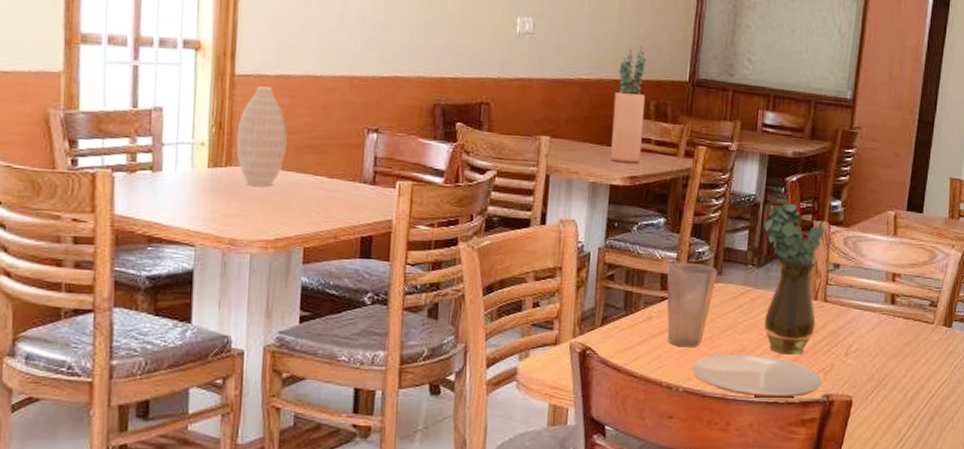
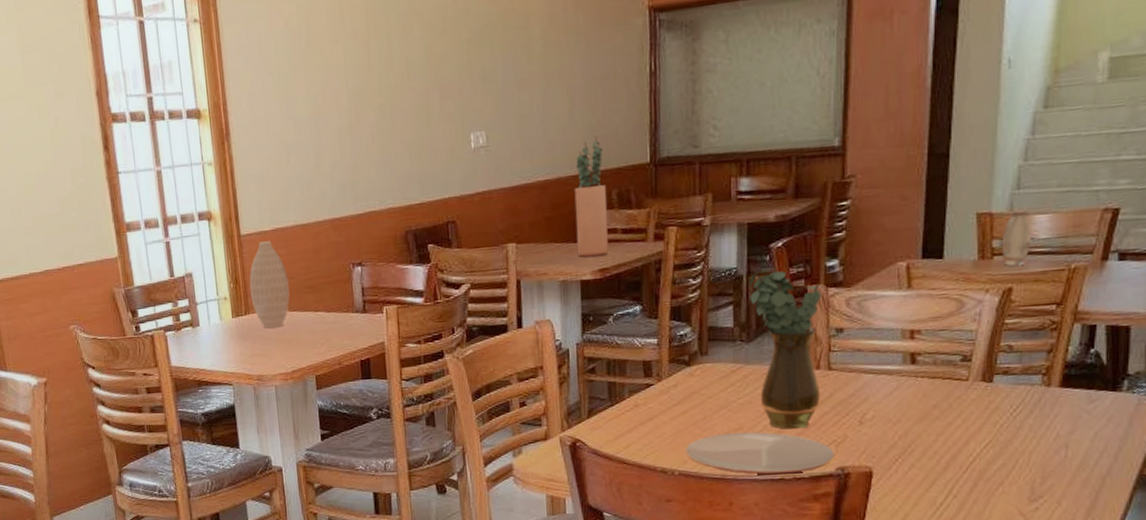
cup: present [666,262,718,348] -> none [648,346,704,431]

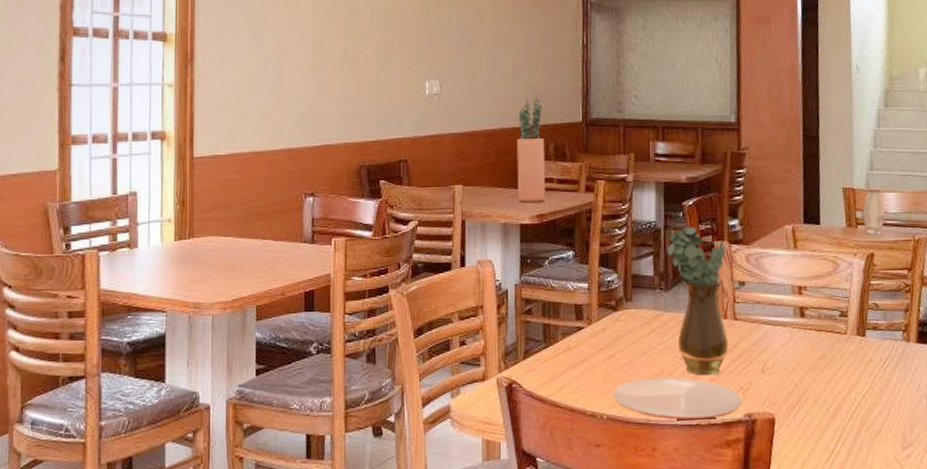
vase: present [249,241,290,329] -> none [196,165,238,254]

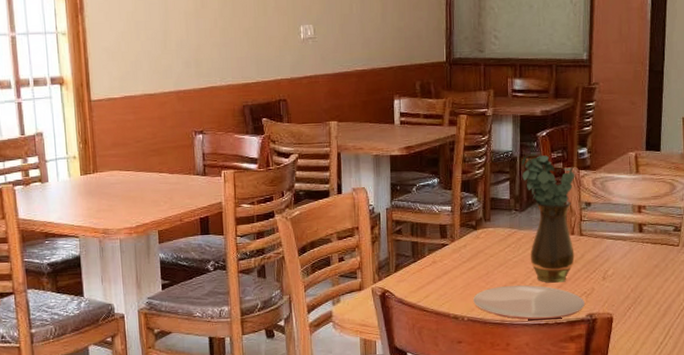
vase: present [516,94,546,202] -> none [385,36,413,136]

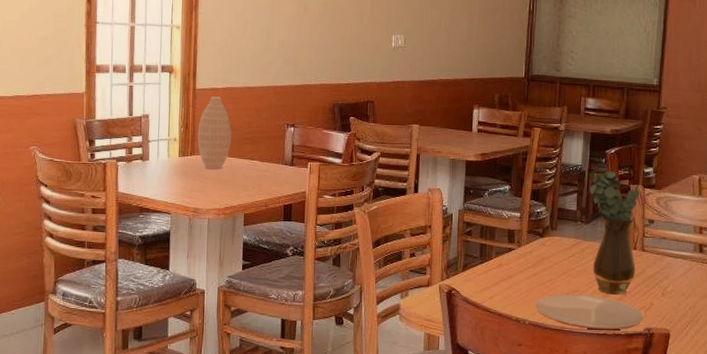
vase: none [98,107,136,187] -> present [197,96,232,170]

